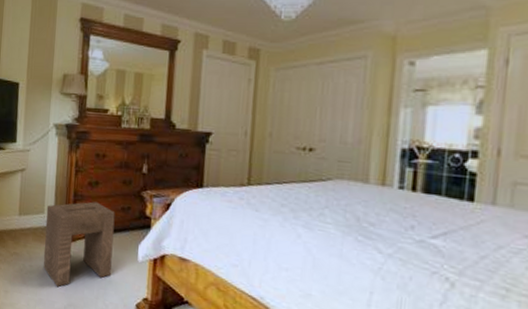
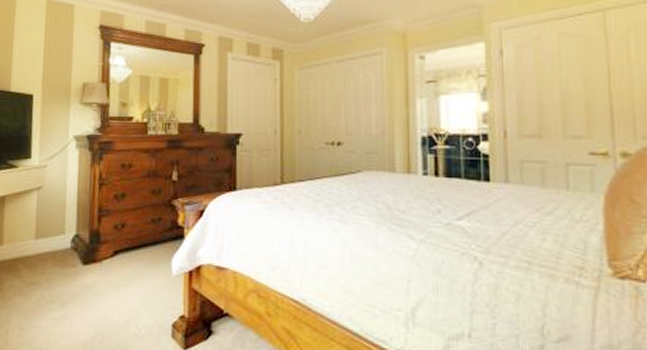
stool: present [43,201,115,287] -> none [65,216,145,316]

